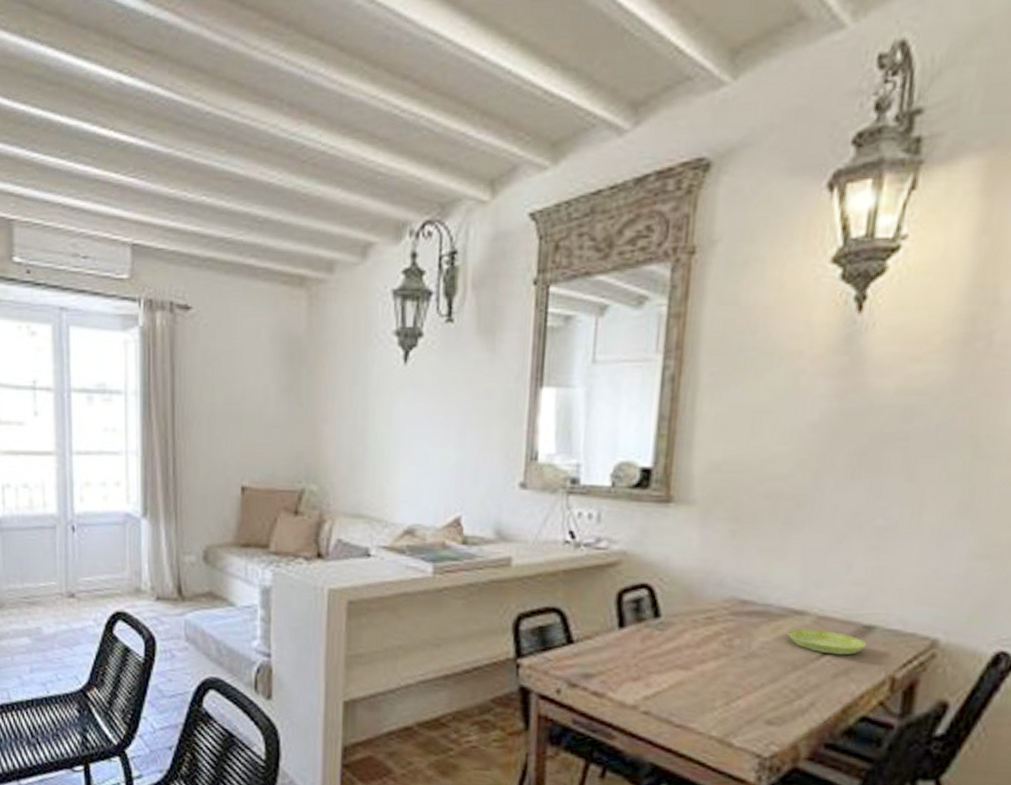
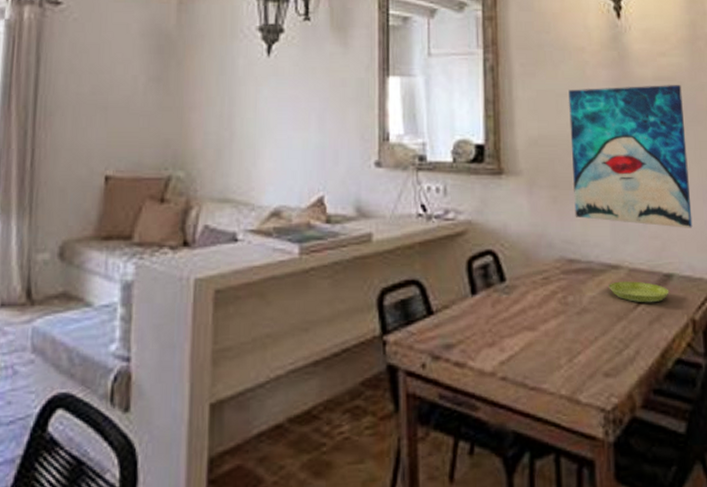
wall art: none [757,400,937,577] -> present [568,85,693,228]

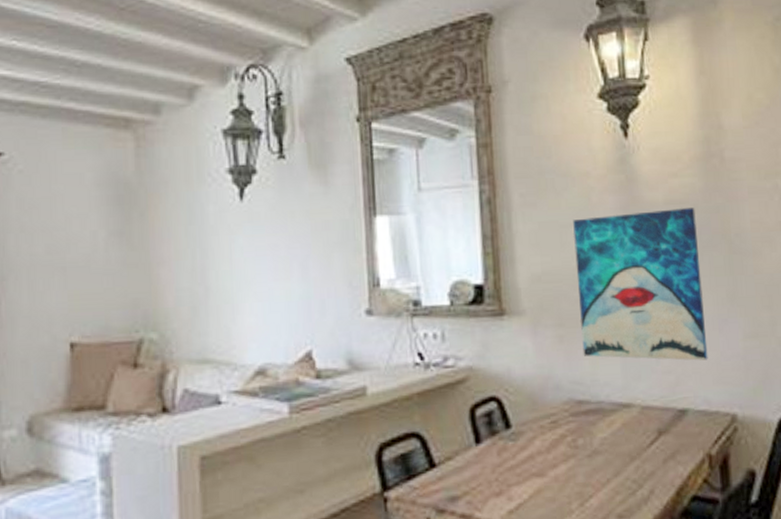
saucer: present [608,281,670,303] -> none [620,418,684,441]

